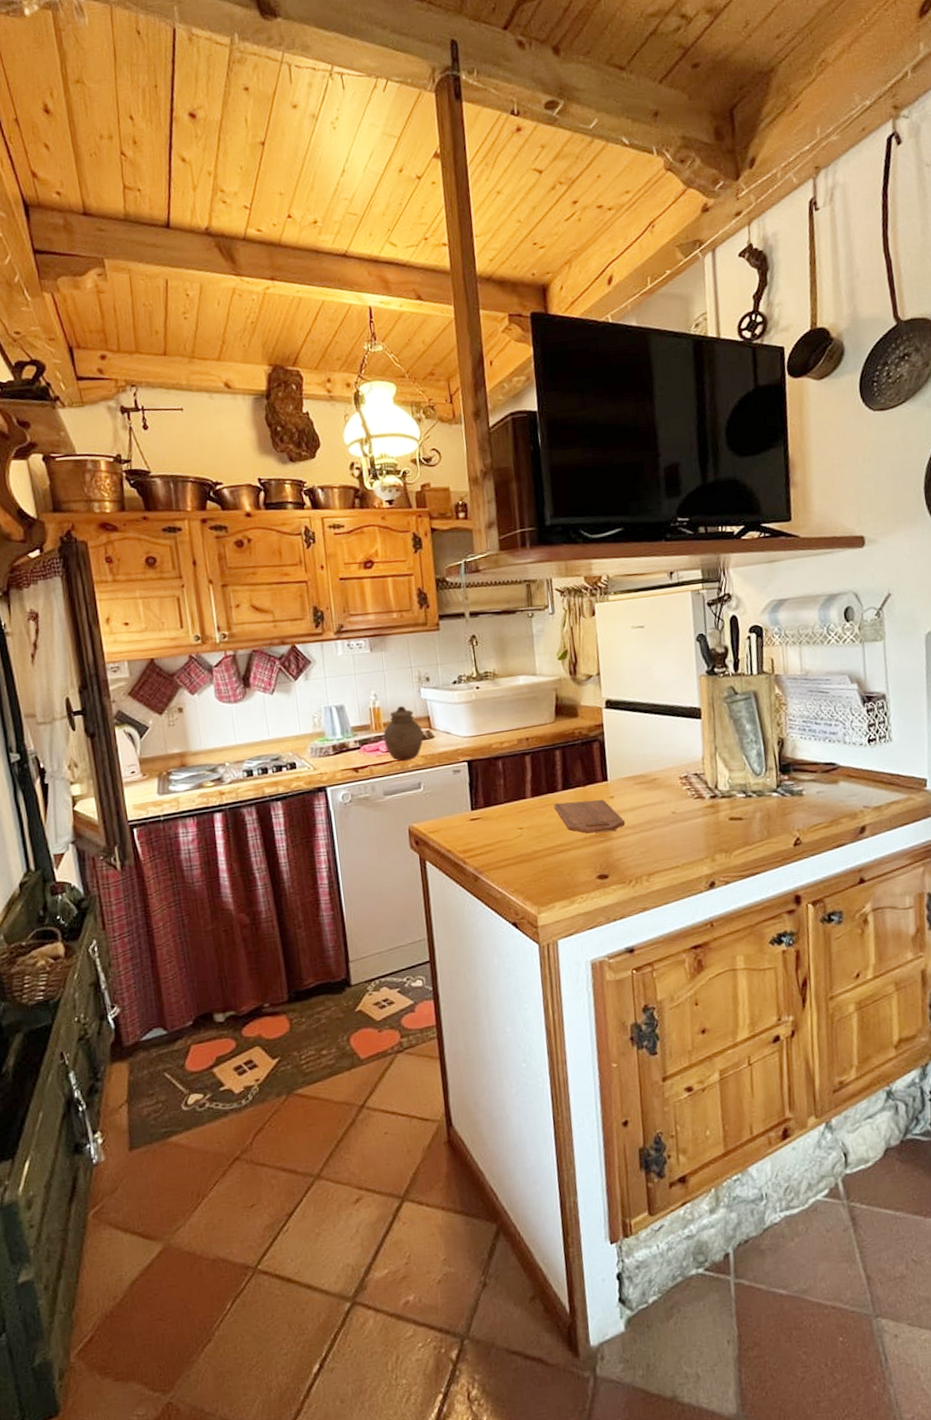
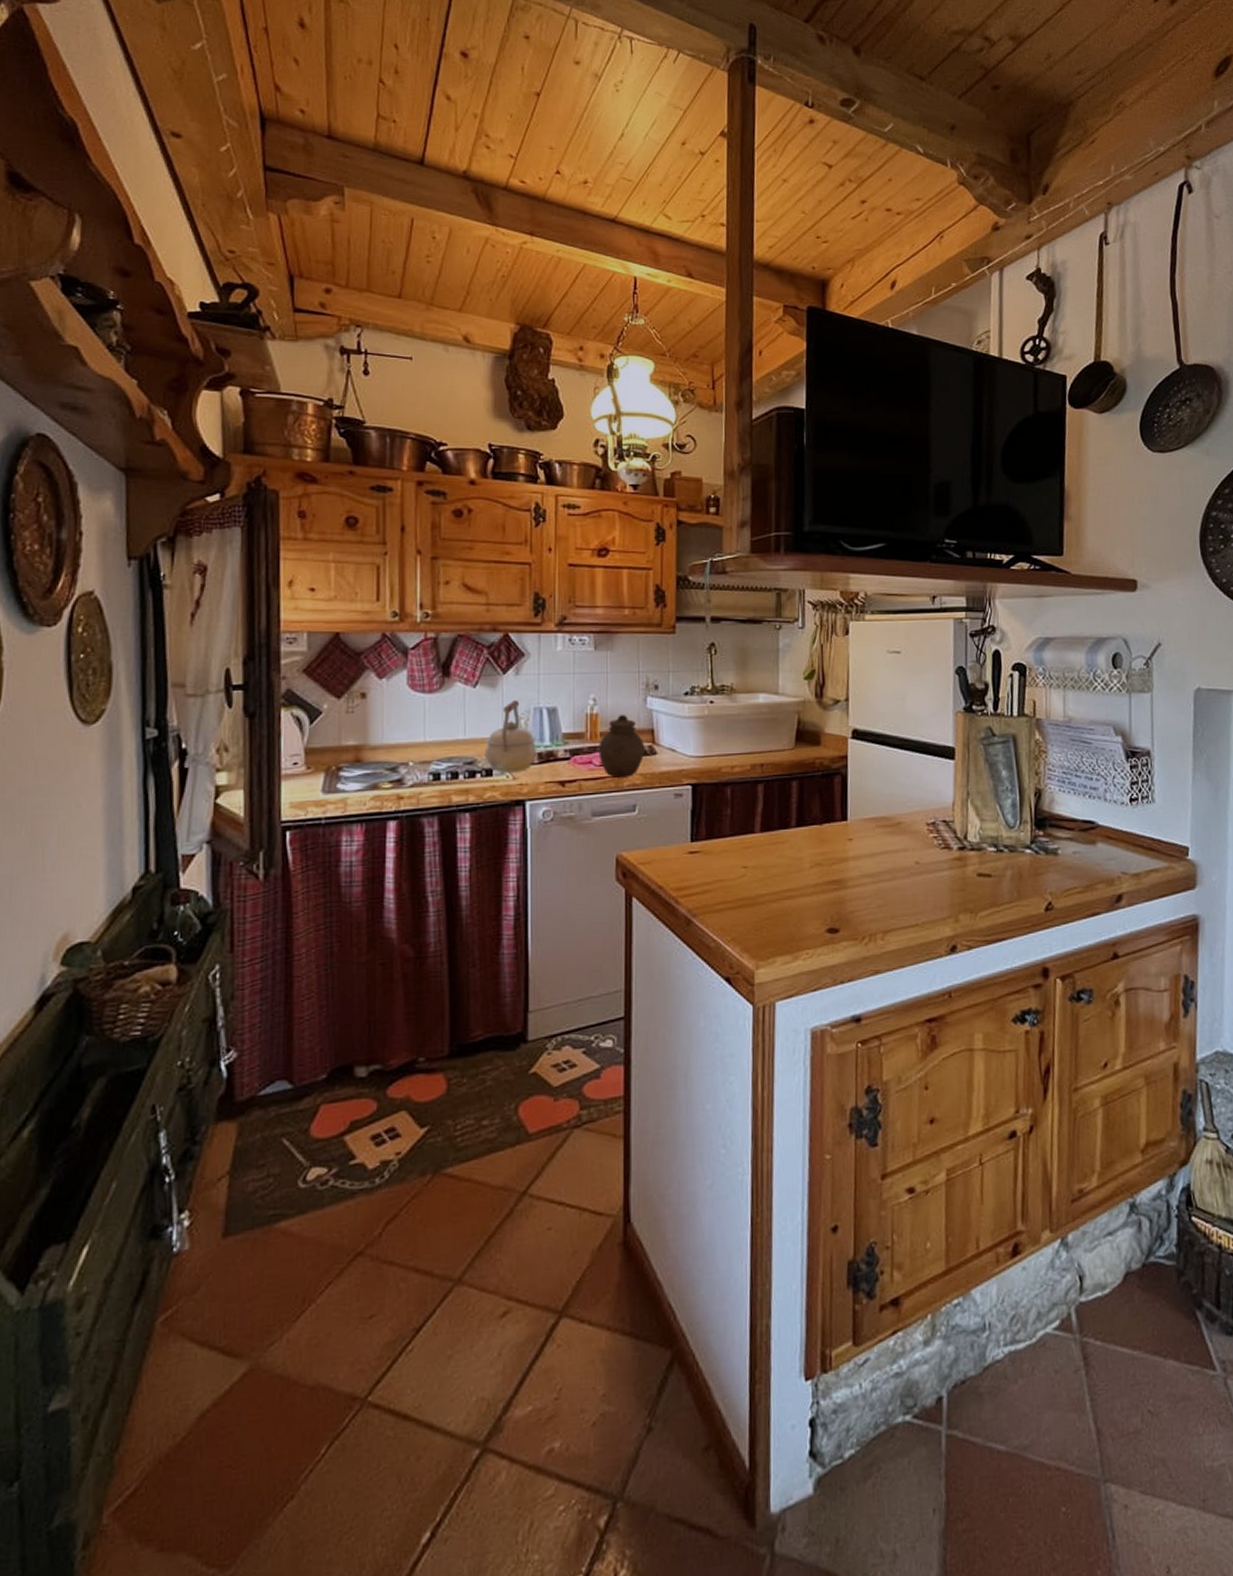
kettle: none [286,702,331,766] -> present [484,700,536,773]
cutting board: present [554,799,626,834] -> none [785,841,863,879]

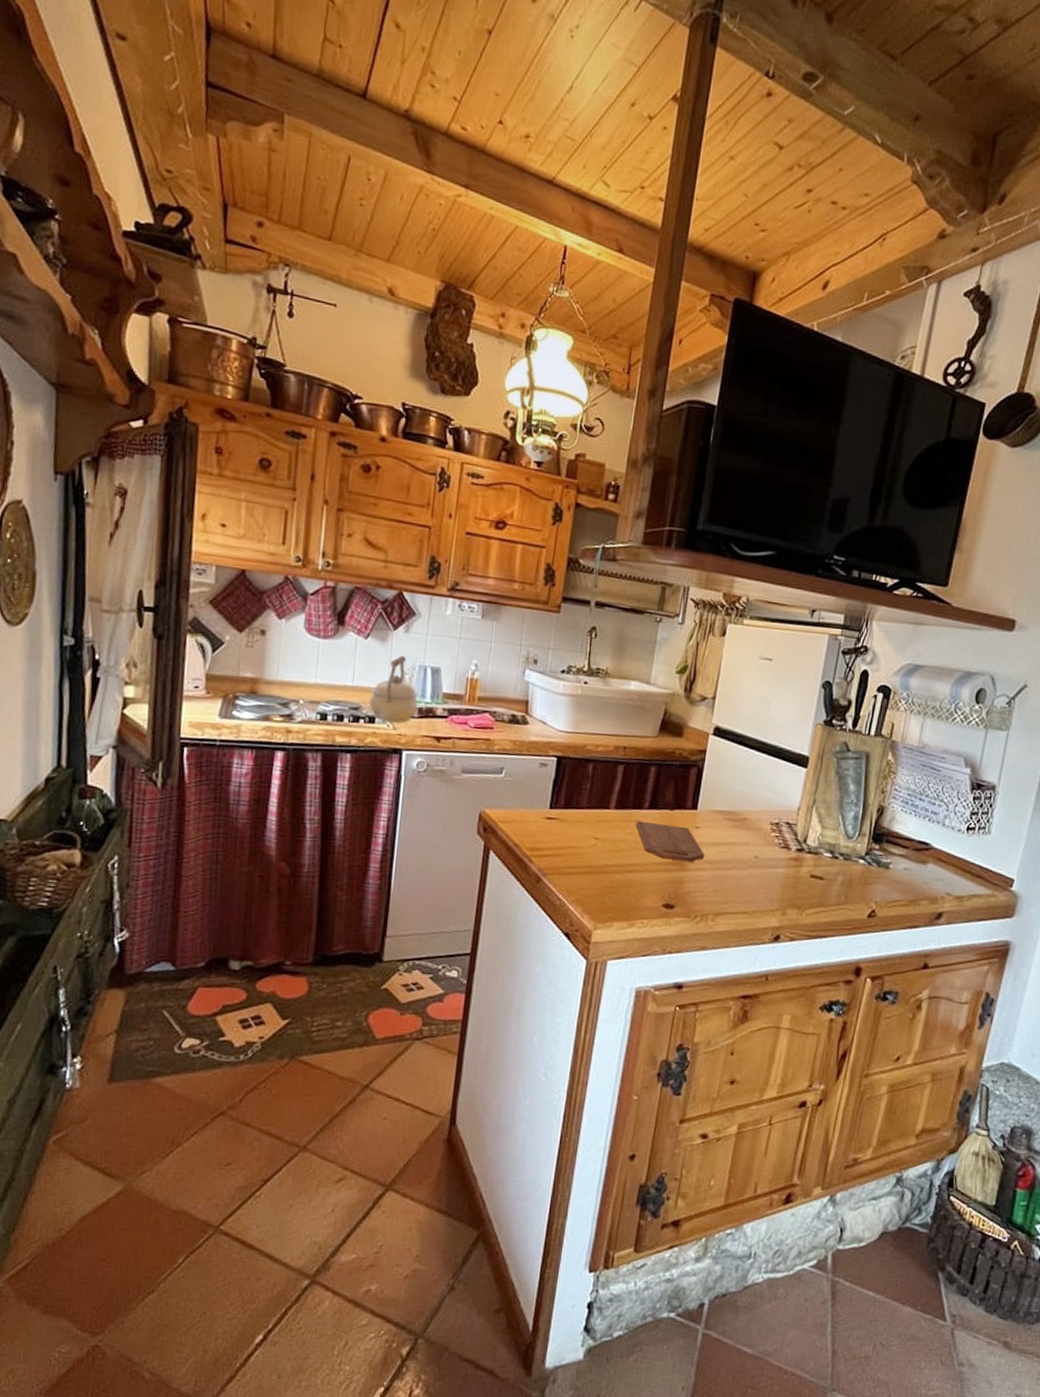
jar: present [598,715,645,778] -> none [474,683,519,742]
cutting board: none [785,841,863,879] -> present [636,820,705,862]

